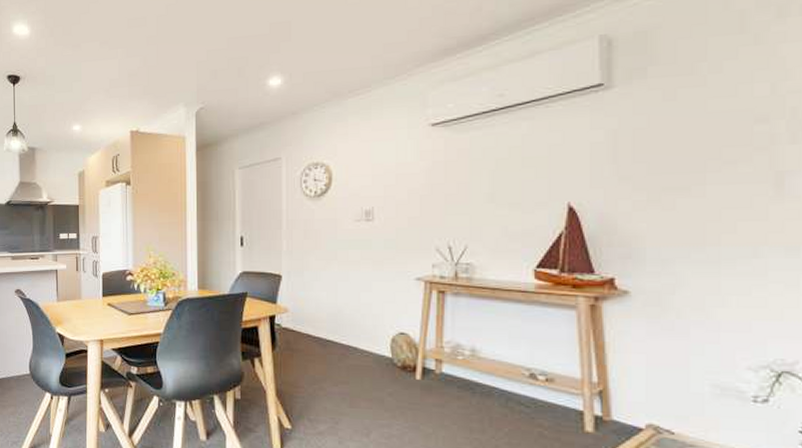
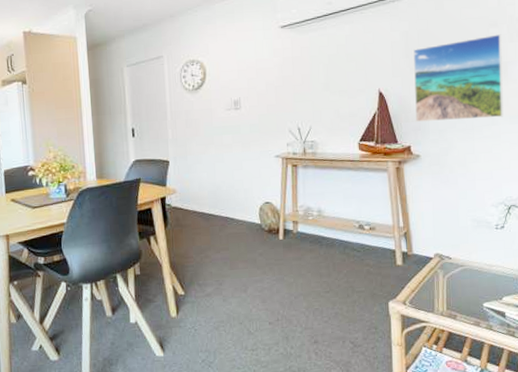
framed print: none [625,133,775,249] -> present [413,34,504,123]

